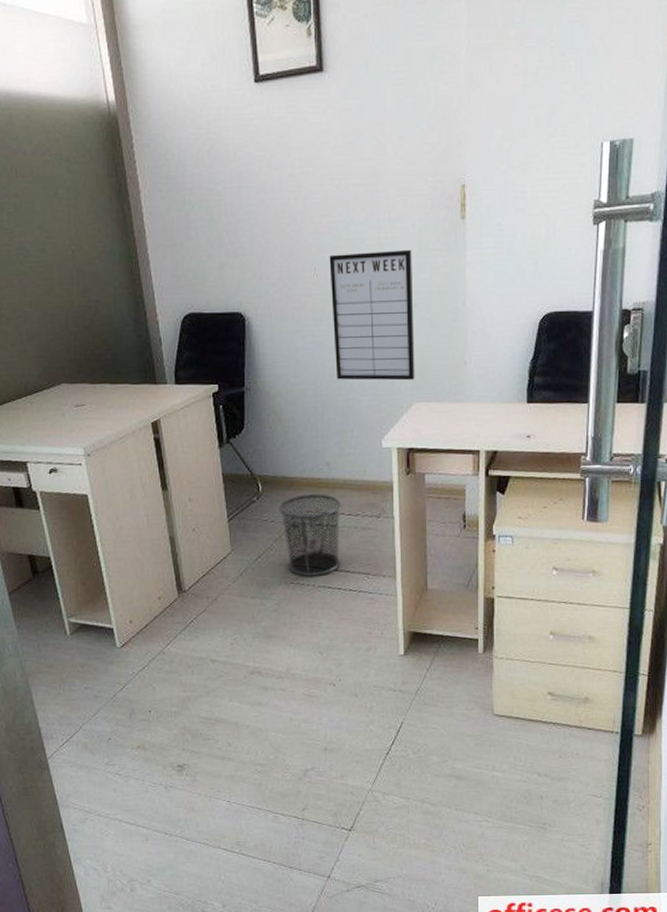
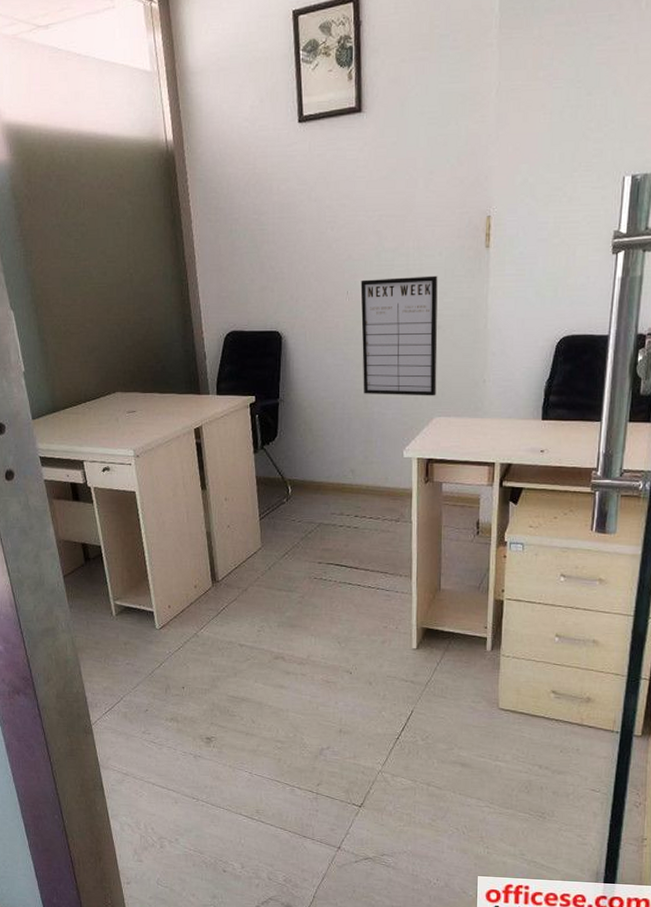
waste bin: present [278,494,341,576] -> none [306,498,363,573]

